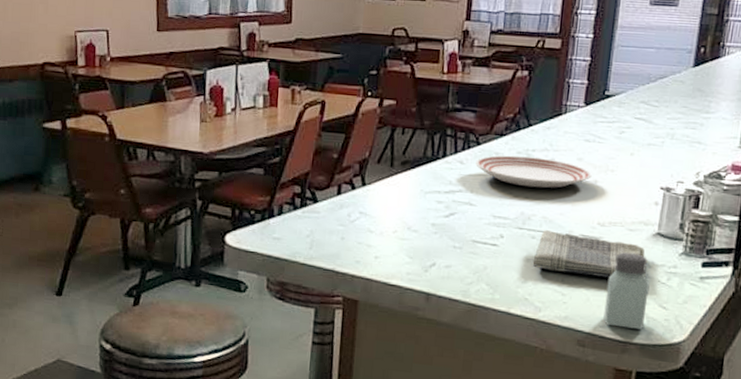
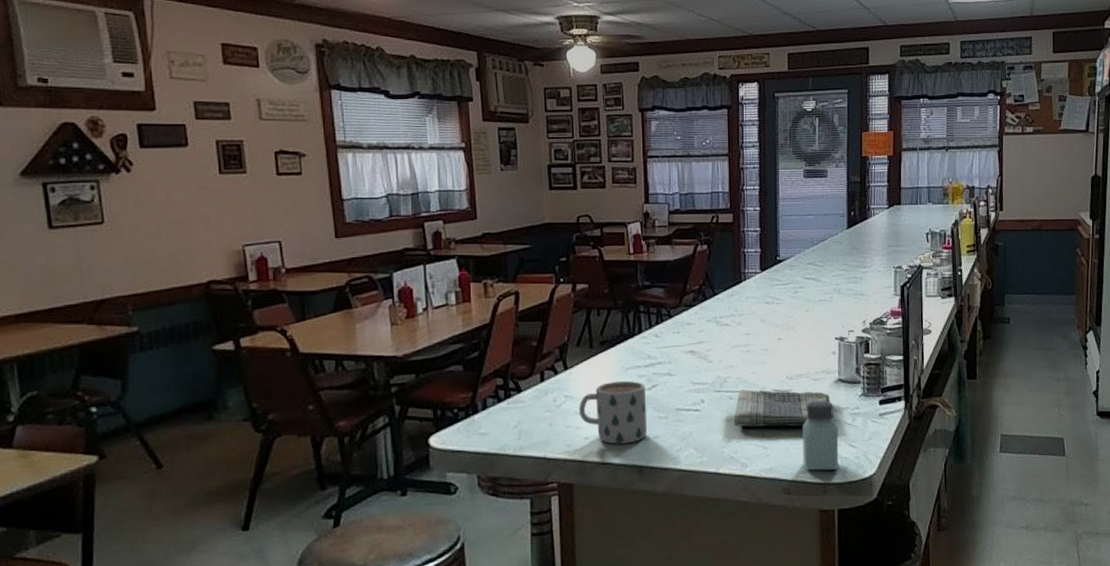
mug: none [371,203,443,269] -> present [578,380,648,444]
dinner plate: present [476,155,592,189] -> none [670,323,775,352]

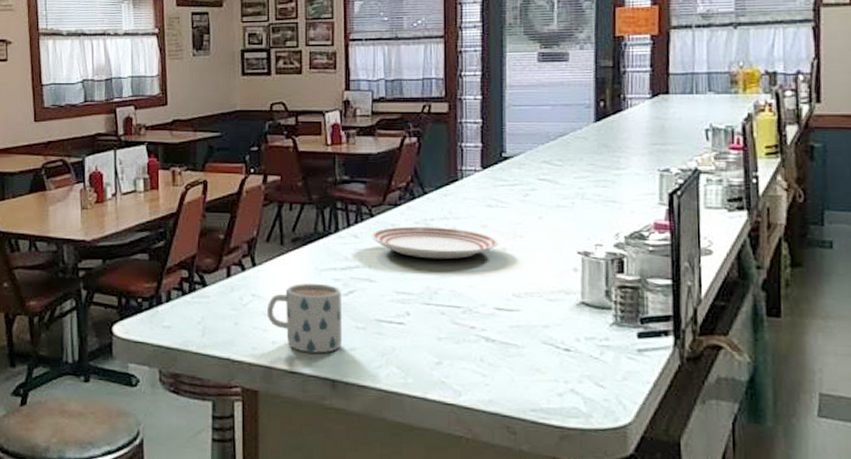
dinner plate: none [670,323,775,352] -> present [371,226,499,260]
dish towel: present [735,390,831,427] -> none [447,305,571,356]
saltshaker: present [802,400,839,471] -> none [532,325,581,412]

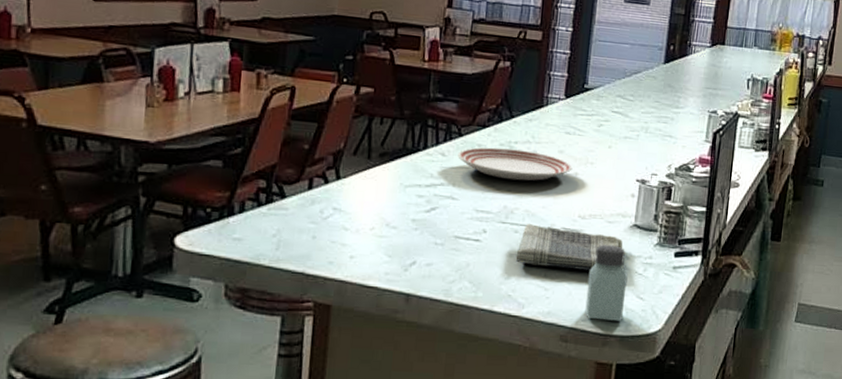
mug: present [266,283,343,353] -> none [346,198,424,268]
dish towel: none [447,305,571,356] -> present [517,224,623,272]
saltshaker: none [532,325,581,412] -> present [585,245,628,321]

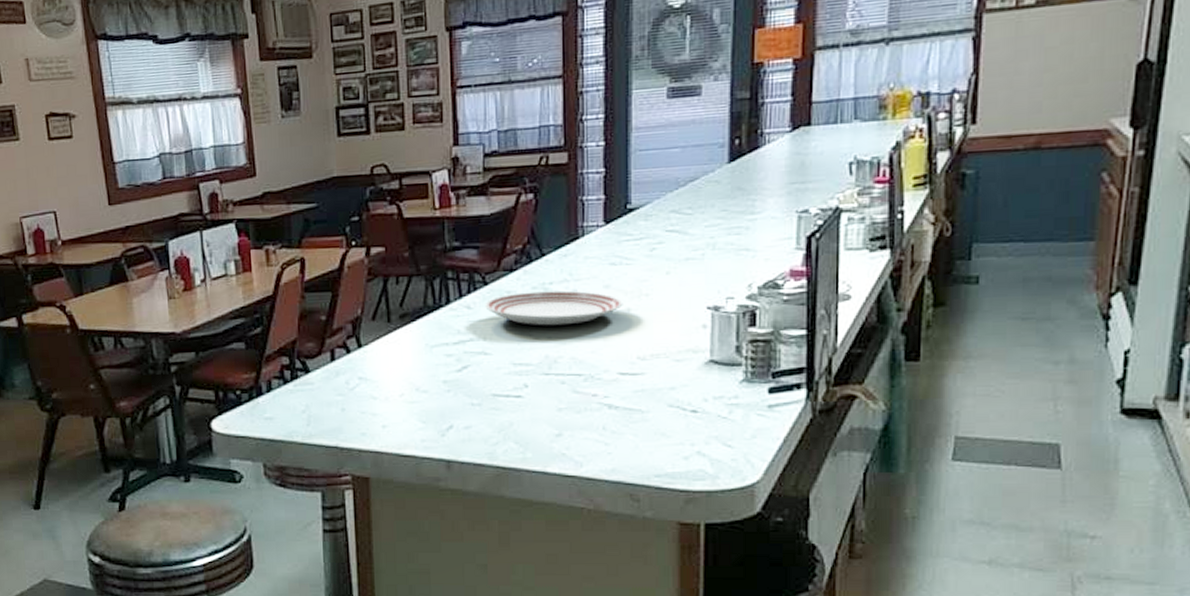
dish towel: present [517,224,623,272] -> none [567,372,699,420]
saltshaker: present [585,245,628,321] -> none [657,387,708,474]

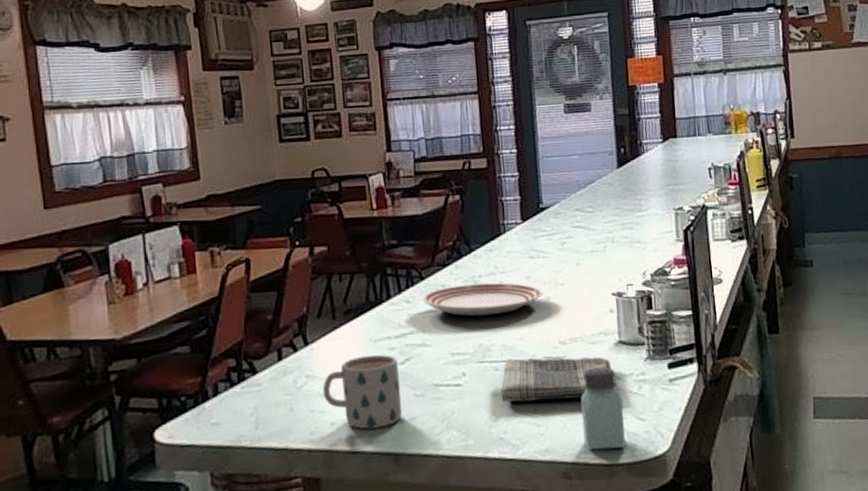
mug: none [375,360,457,434] -> present [322,354,402,430]
dish towel: none [567,372,699,420] -> present [502,357,612,402]
saltshaker: none [657,387,708,474] -> present [580,367,626,450]

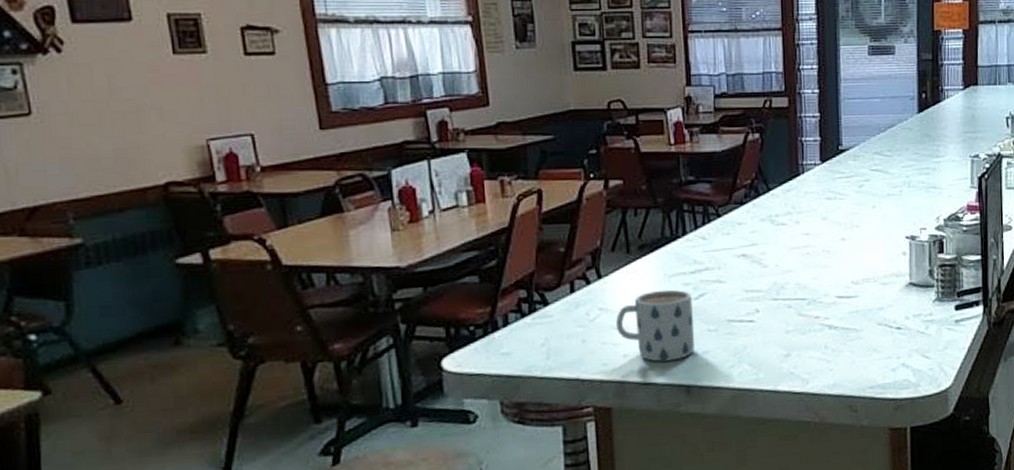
dinner plate: present [423,282,543,316] -> none [719,222,838,255]
dish towel: present [502,357,612,402] -> none [794,297,901,339]
saltshaker: present [580,367,626,450] -> none [869,307,911,385]

